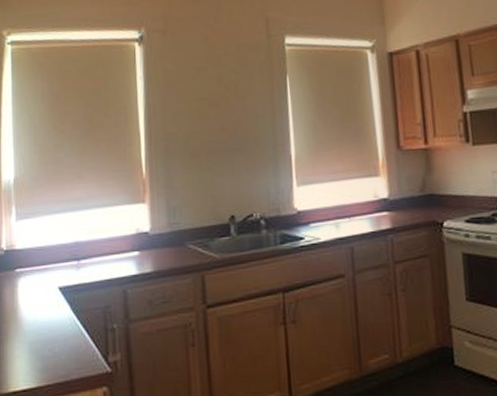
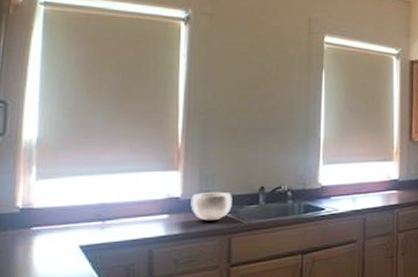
bowl: none [160,223,202,257] -> present [190,191,232,221]

